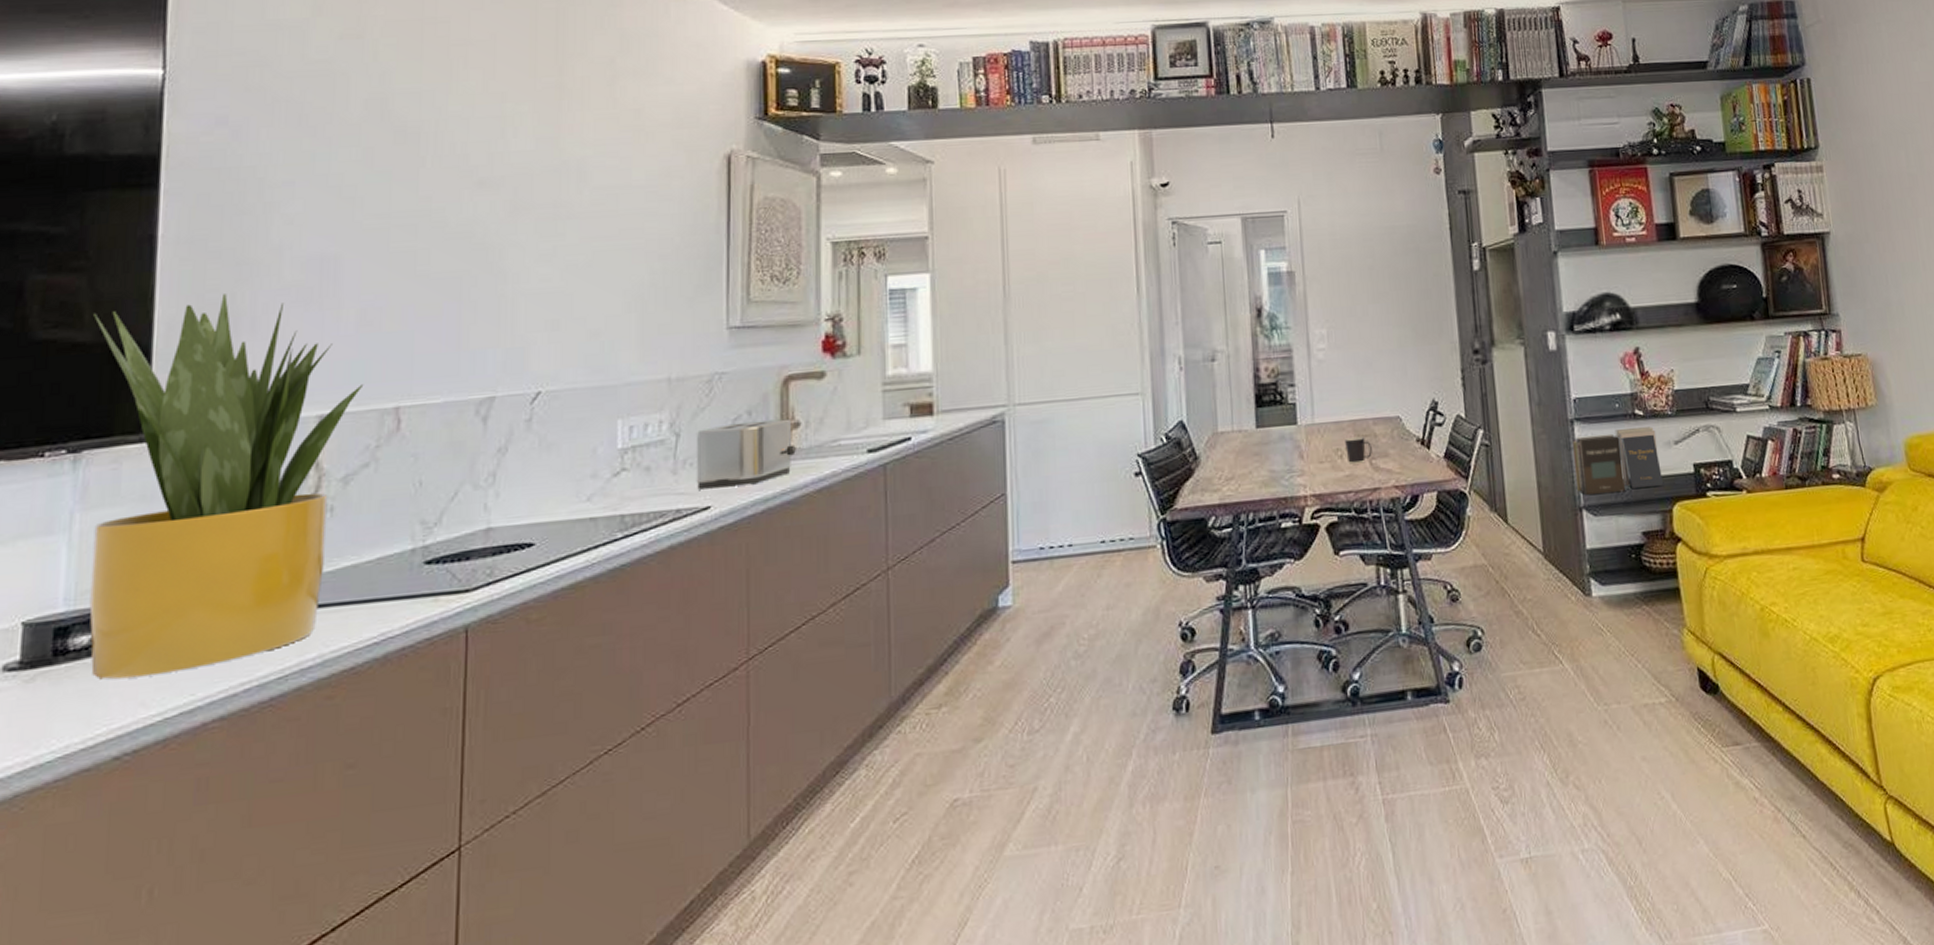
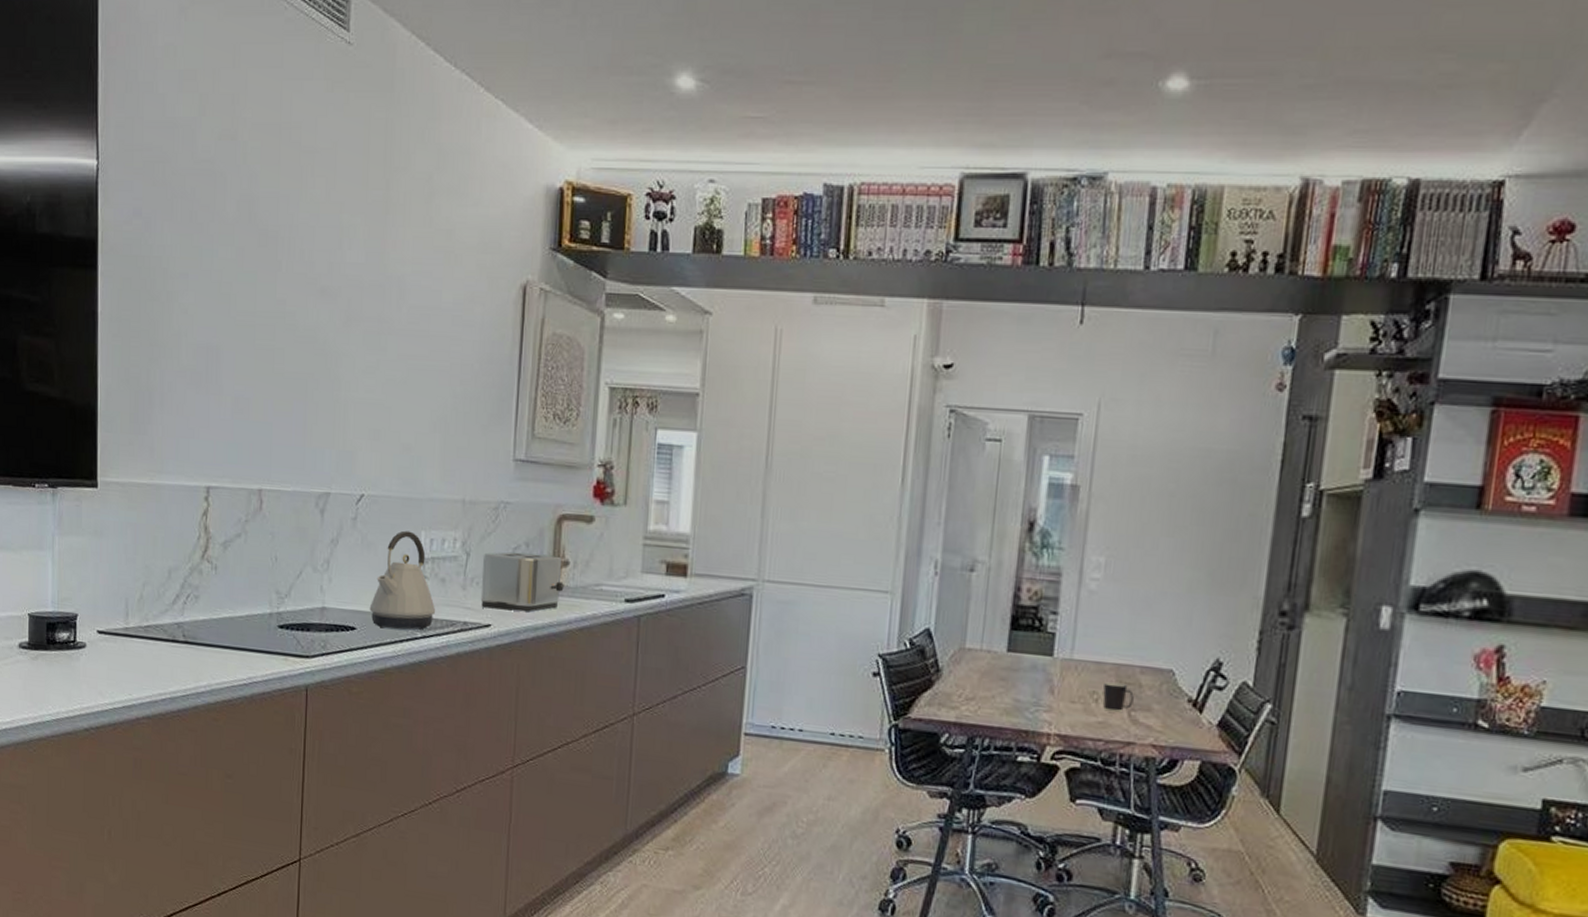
planter: present [89,294,364,681] -> none [60,370,237,675]
kettle: none [552,422,640,537] -> present [369,530,436,631]
books: present [1573,433,1625,496] -> none [1375,736,1450,812]
books: present [1614,427,1664,488] -> none [1440,738,1500,815]

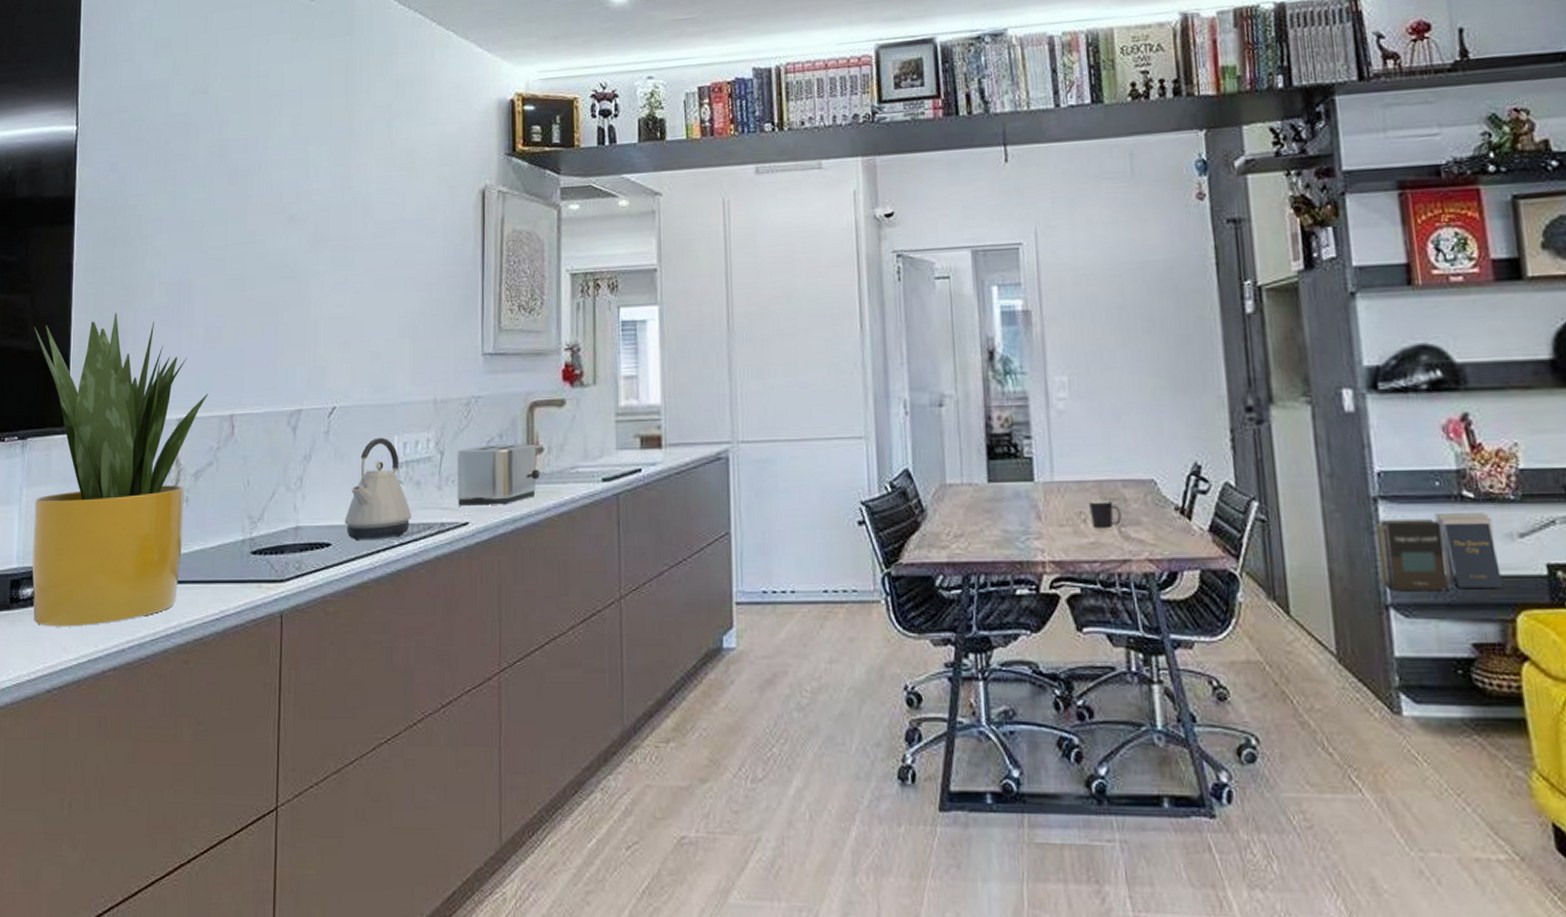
planter: none [60,370,237,675] -> present [32,313,209,627]
books: none [1375,736,1450,812] -> present [1376,518,1449,592]
books: none [1440,738,1500,815] -> present [1434,513,1504,588]

